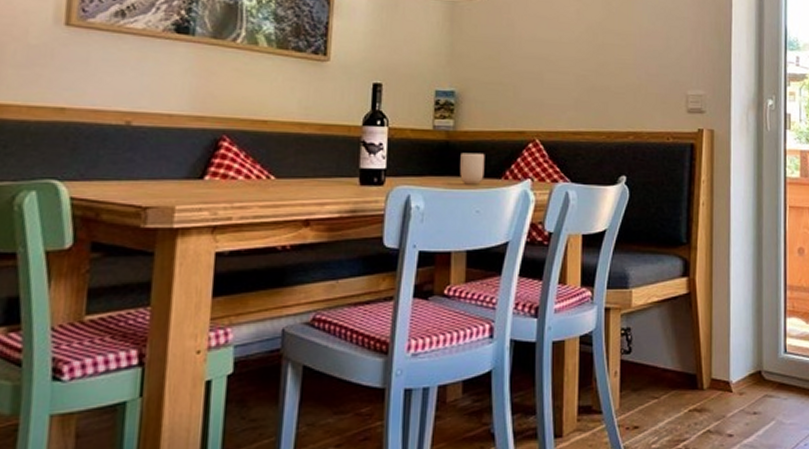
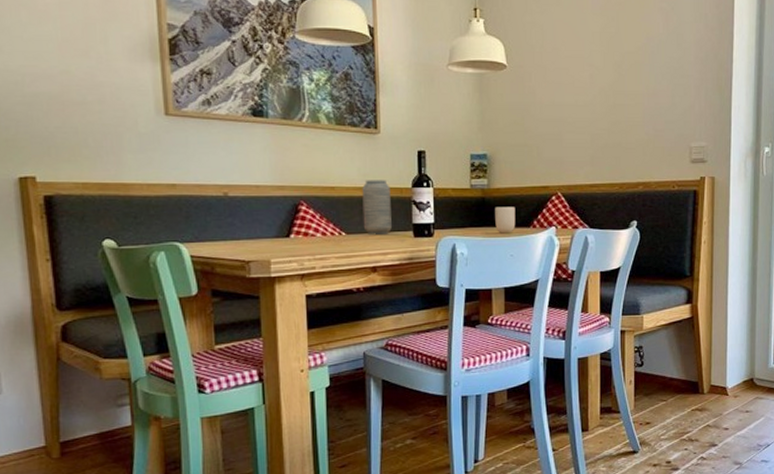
vase: none [298,114,336,180] -> present [362,180,392,235]

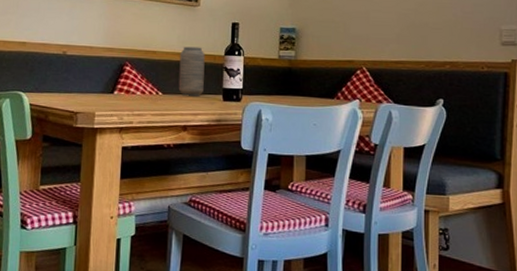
cup: present [495,206,516,234] -> none [300,77,321,103]

